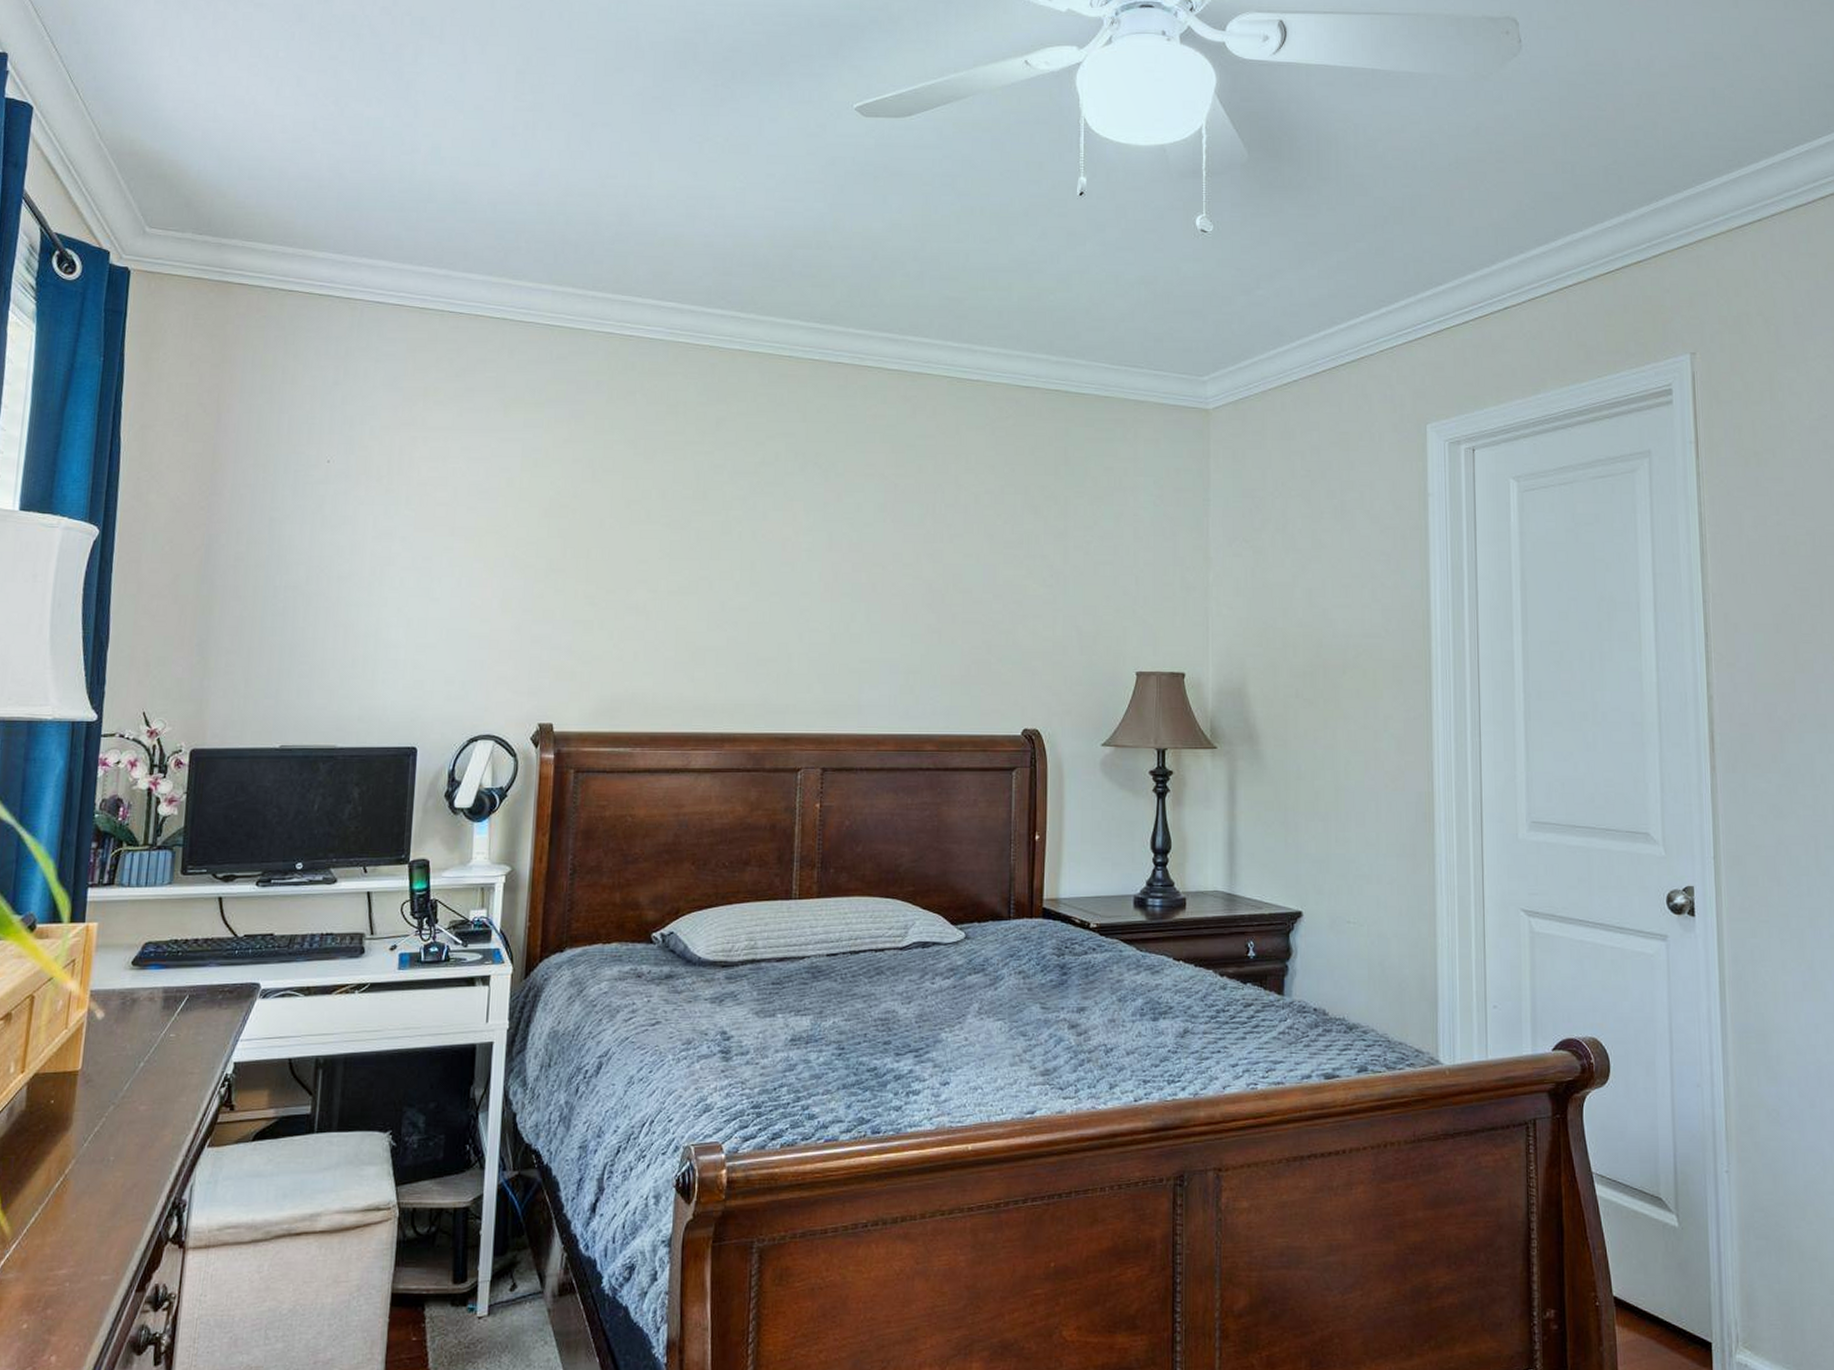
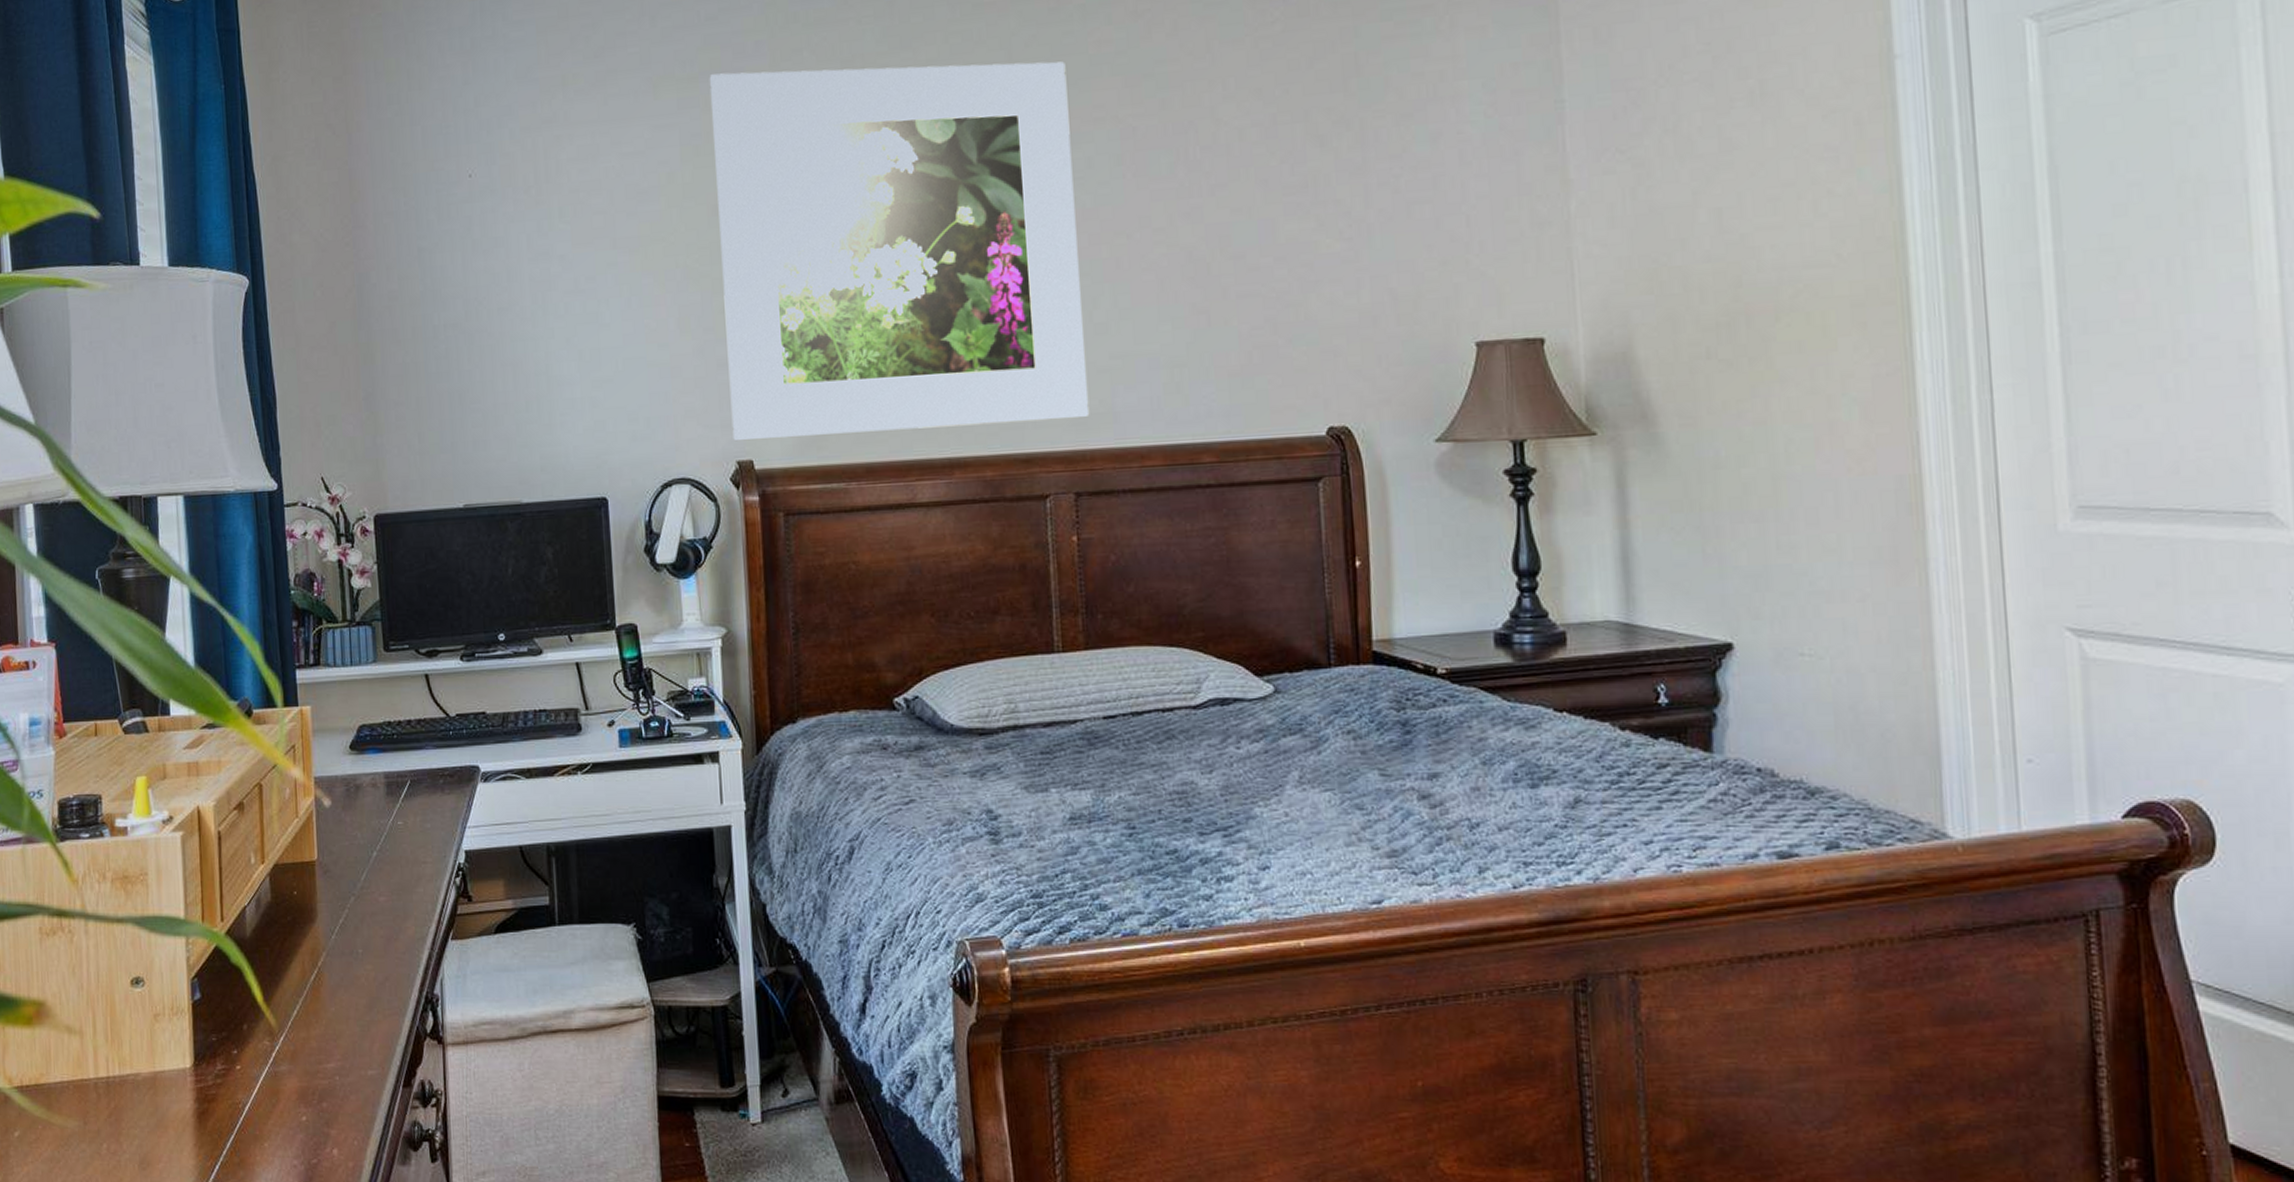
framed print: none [537,403,847,708] -> present [709,61,1090,442]

